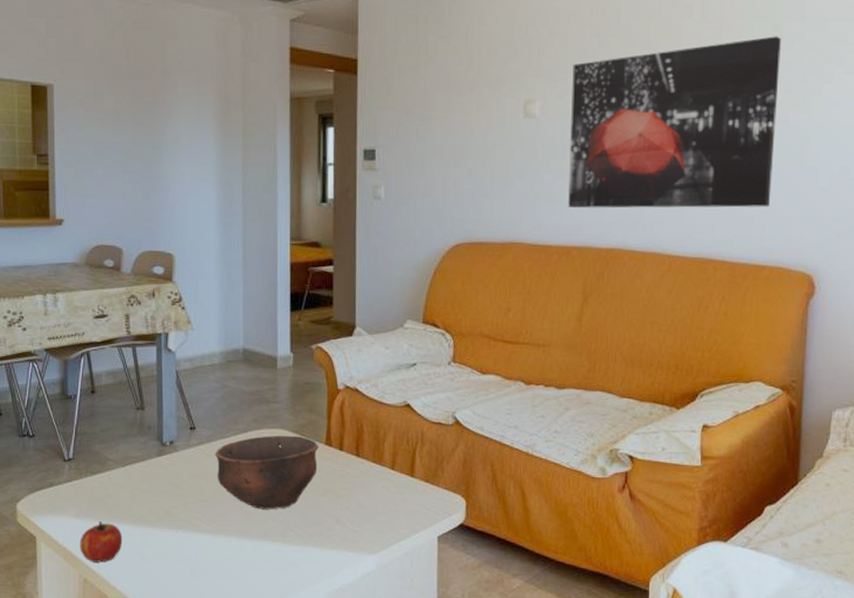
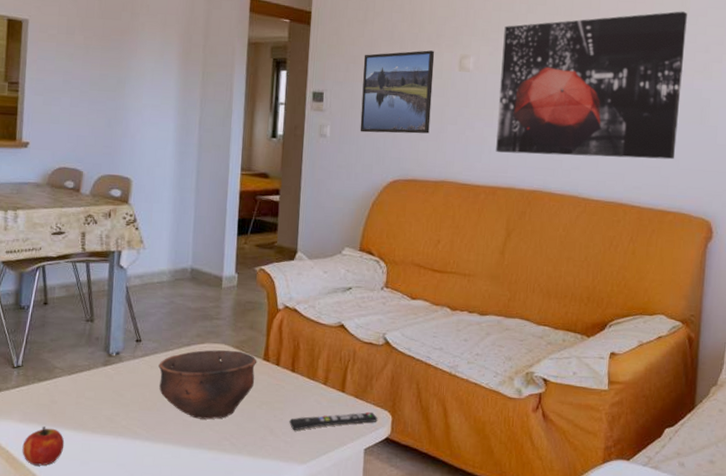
remote control: none [356,496,451,519] -> present [289,411,378,430]
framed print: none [417,96,496,192] -> present [360,50,435,134]

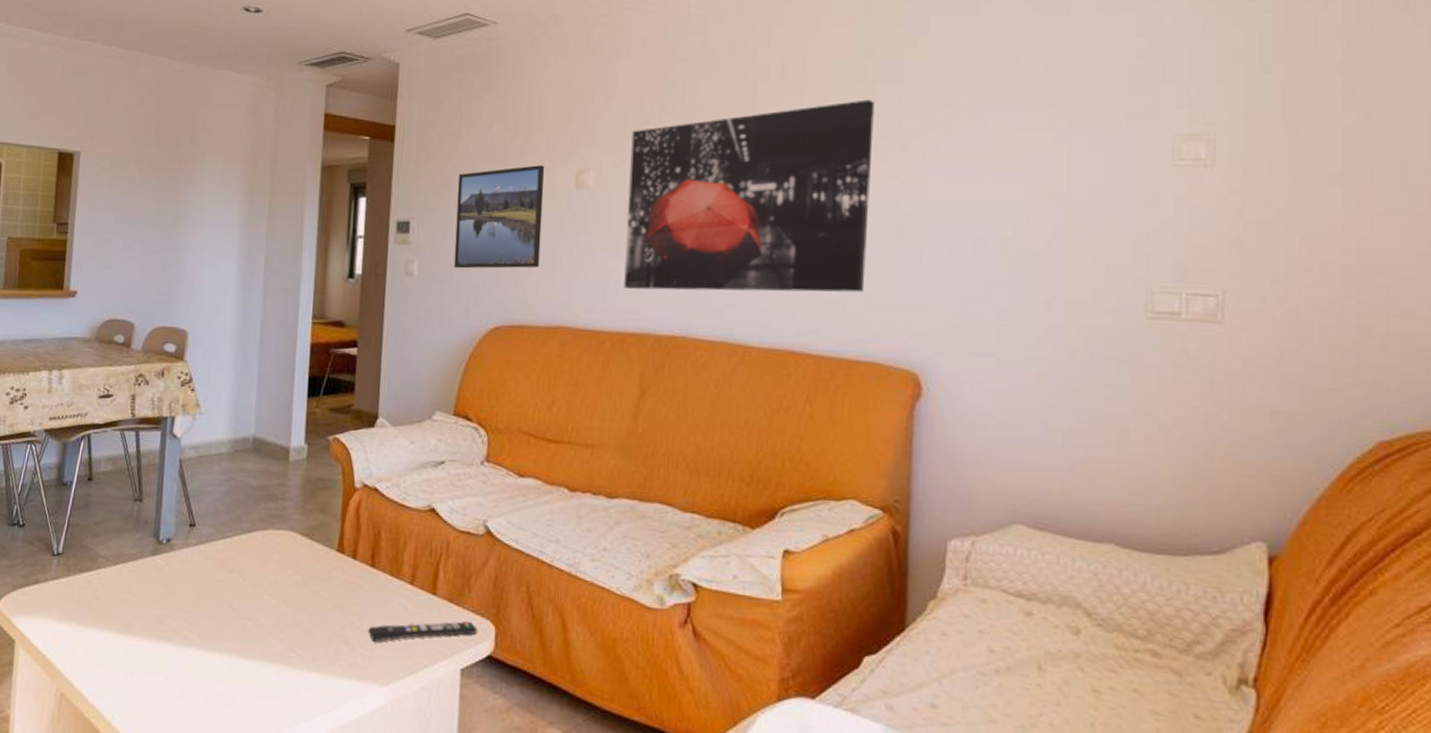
fruit: present [22,426,65,466] -> none [60,627,107,675]
bowl: present [158,350,257,420] -> none [214,537,330,625]

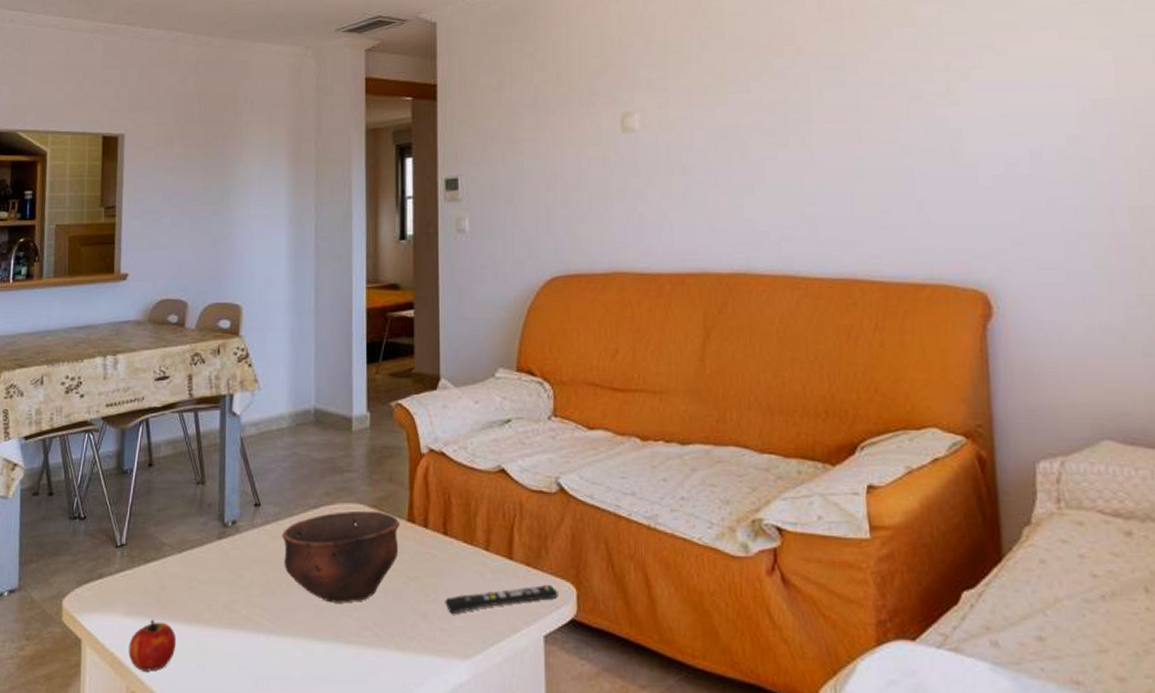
fruit: none [60,627,107,675] -> present [128,620,177,672]
bowl: none [214,537,330,625] -> present [282,510,400,603]
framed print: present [453,165,545,269] -> none [503,112,592,222]
wall art: present [624,99,874,293] -> none [674,22,923,229]

